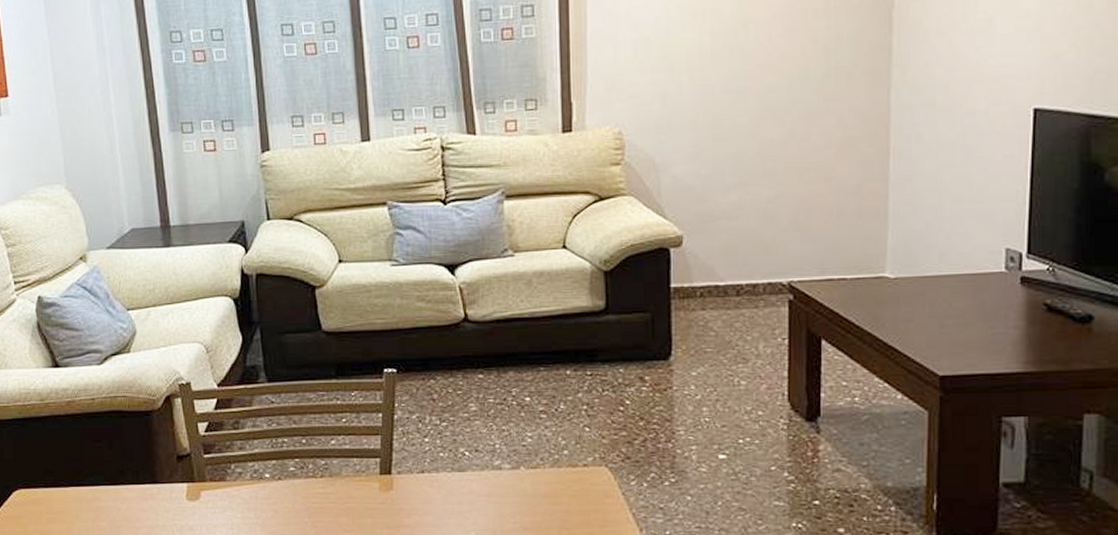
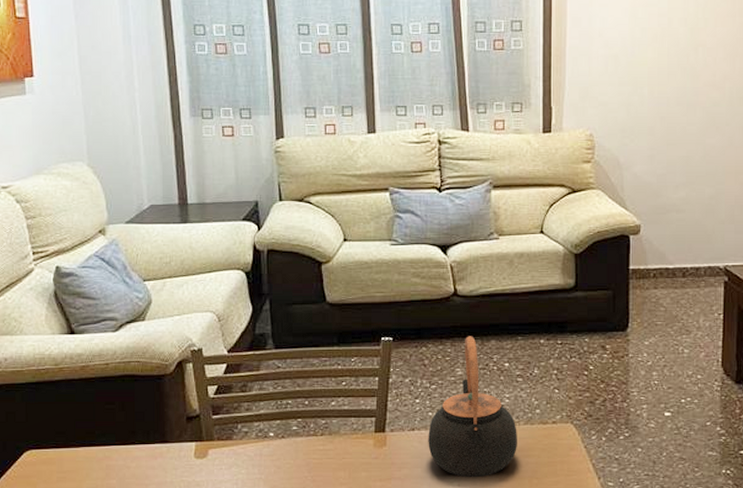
teapot: none [440,367,543,527] -> present [428,336,517,478]

